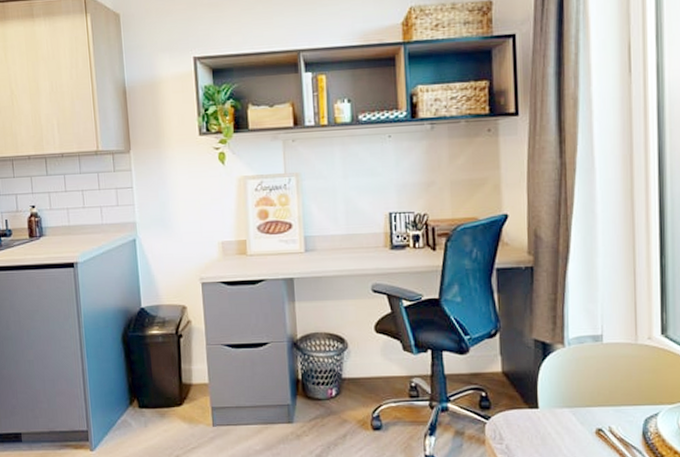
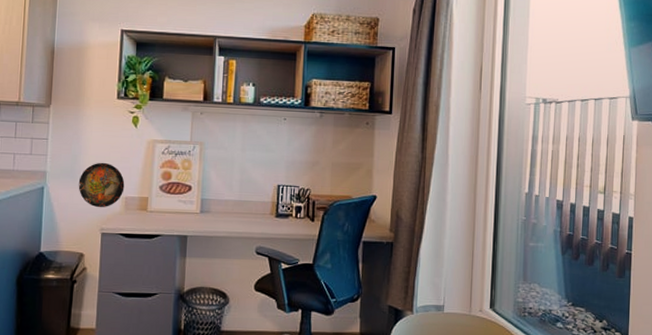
decorative plate: none [170,206,220,256] -> present [78,162,125,208]

